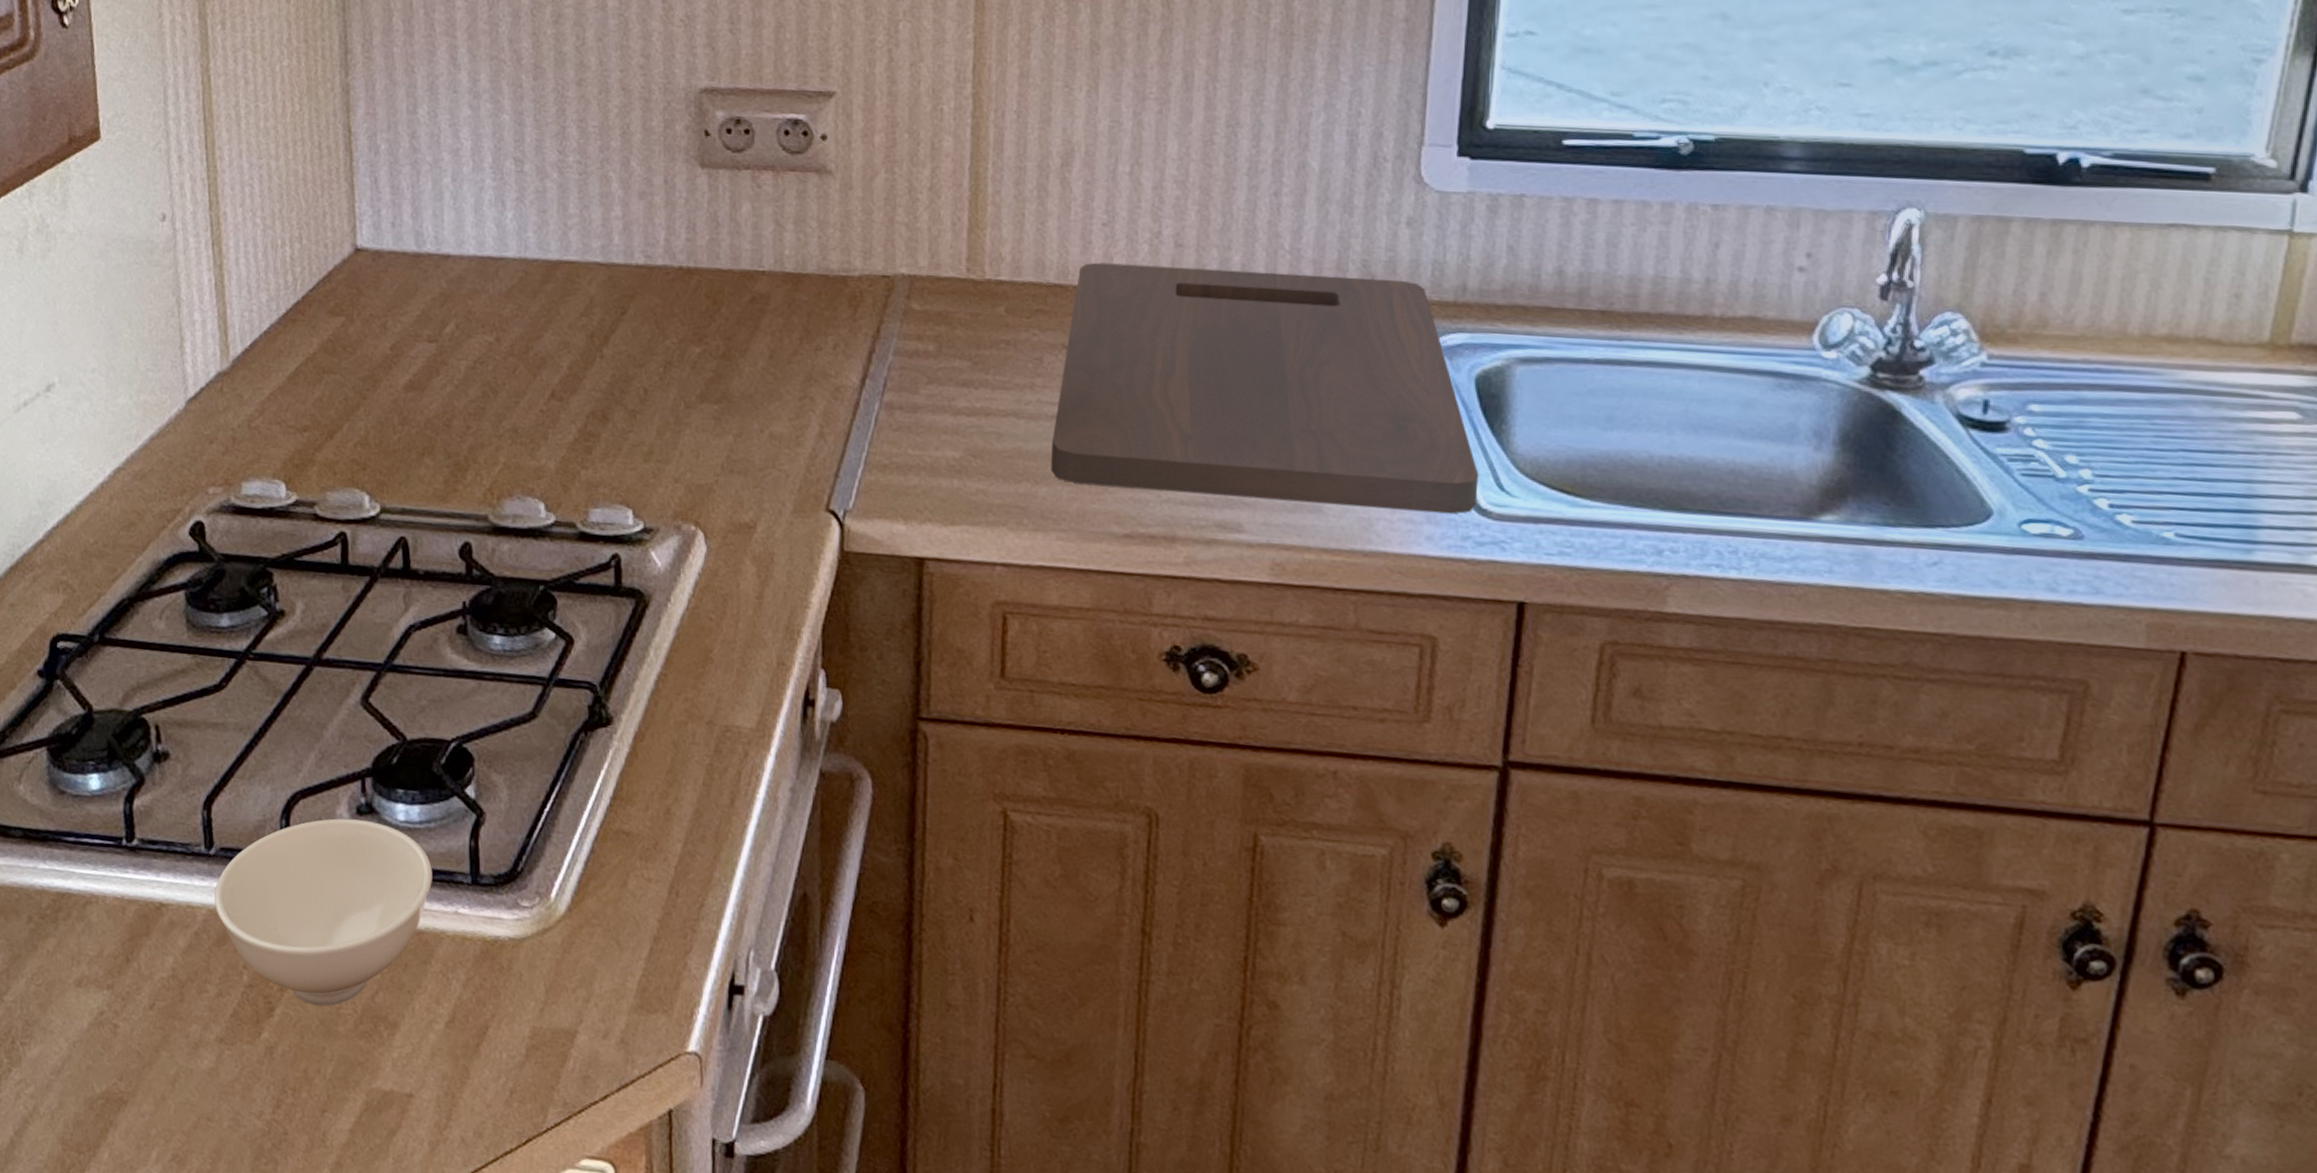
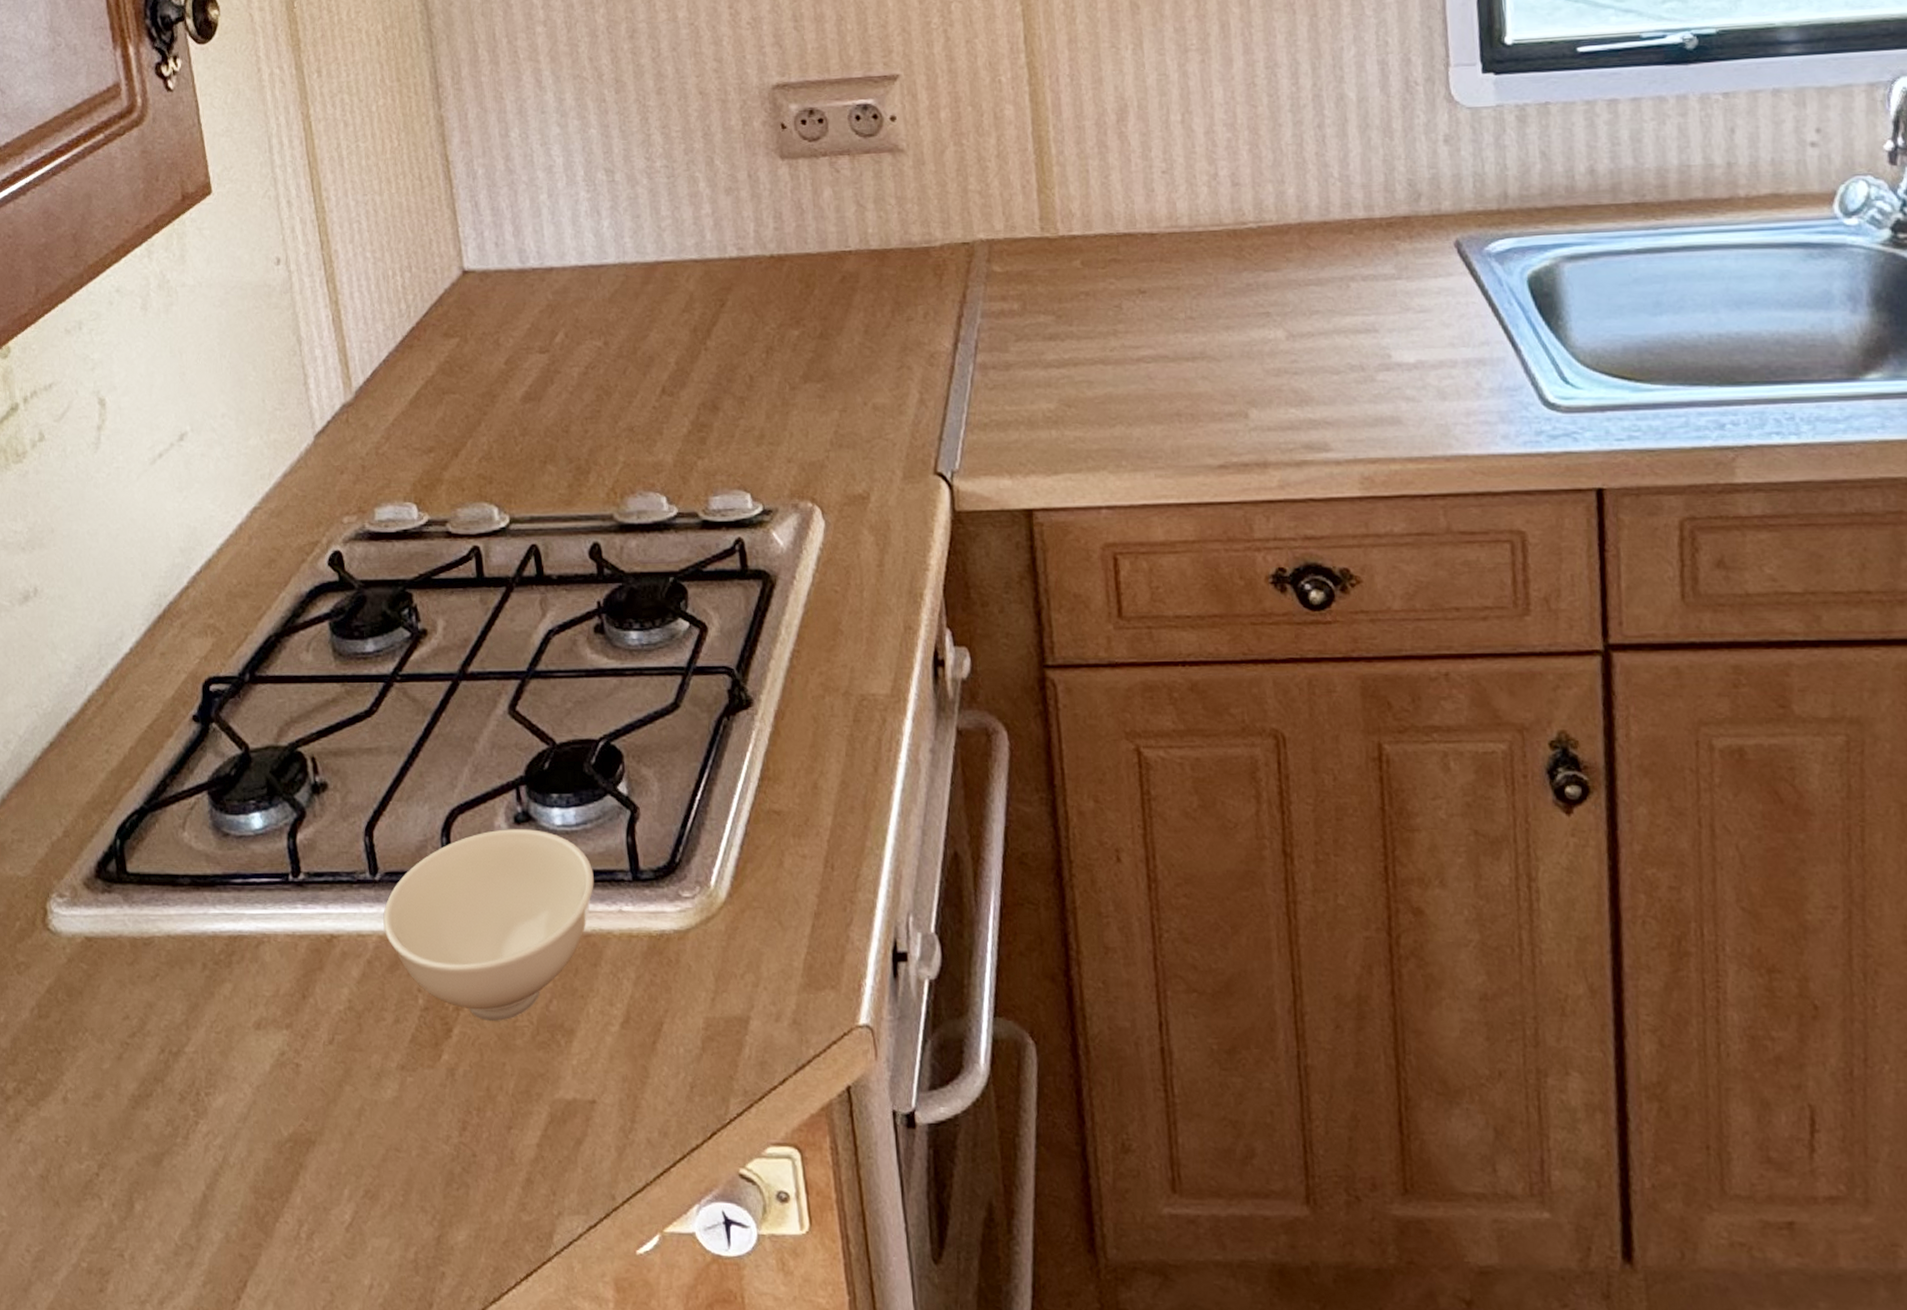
cutting board: present [1051,262,1479,514] -> none [1139,194,1545,421]

